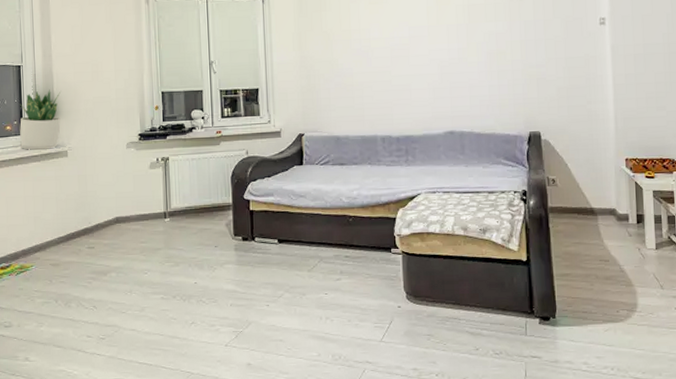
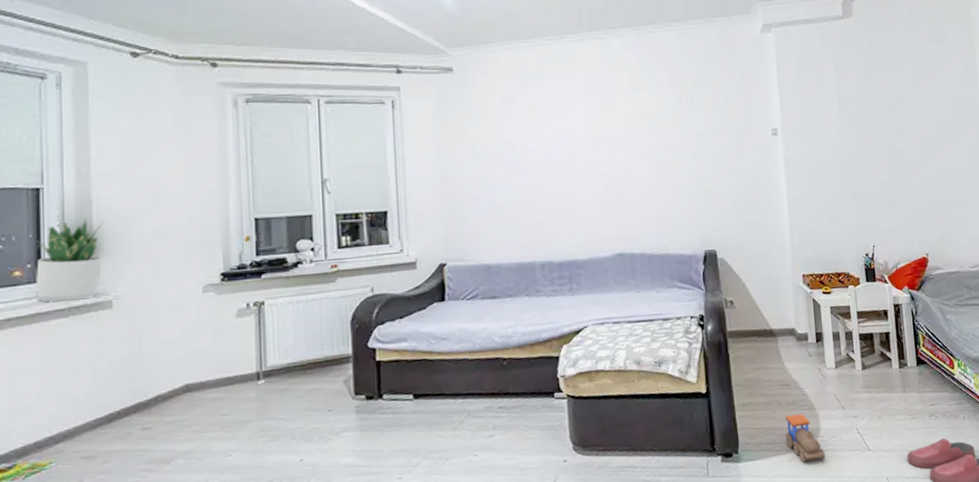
toy train: none [602,288,641,334] -> present [785,413,825,463]

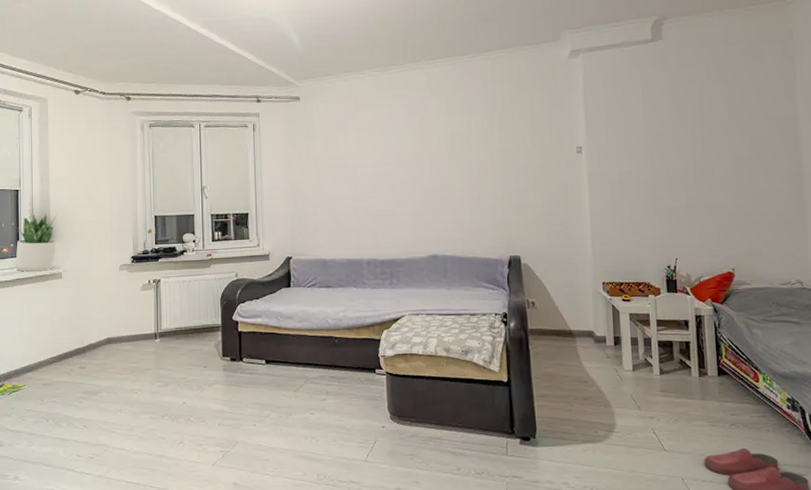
toy train: present [785,413,825,463] -> none [581,409,619,454]

